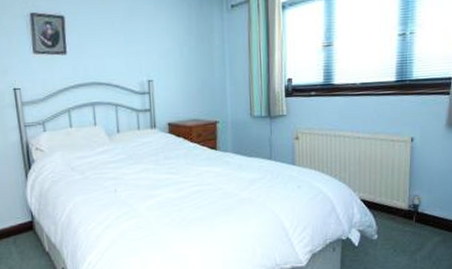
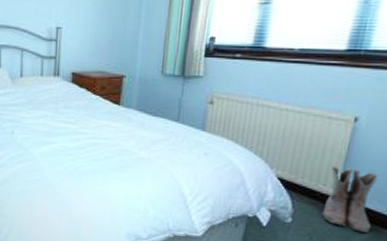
boots: none [400,182,439,238] -> present [322,165,379,233]

